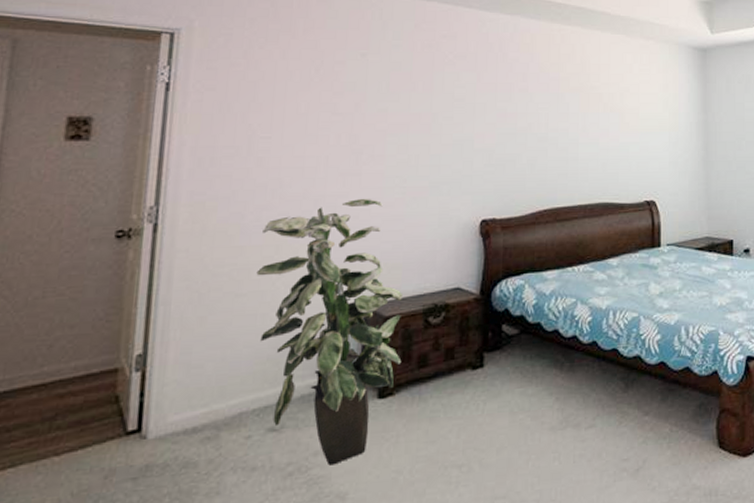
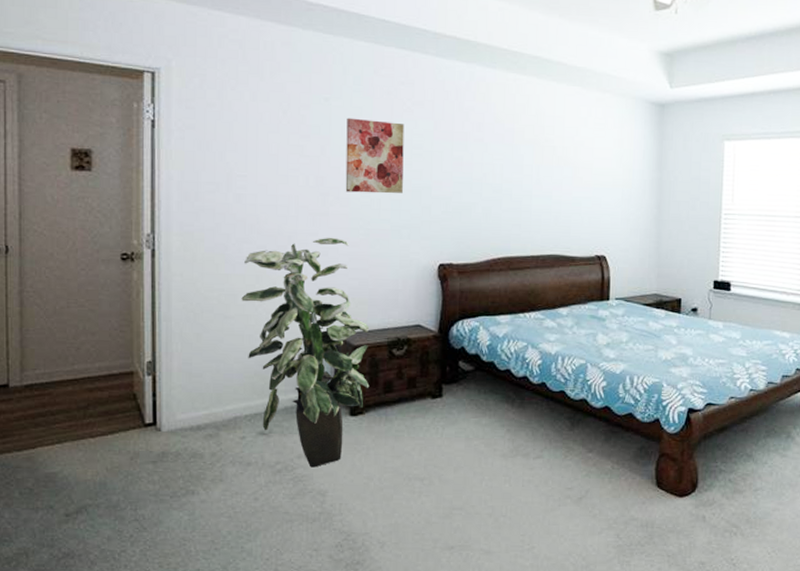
wall art: none [380,73,446,149] -> present [345,117,404,194]

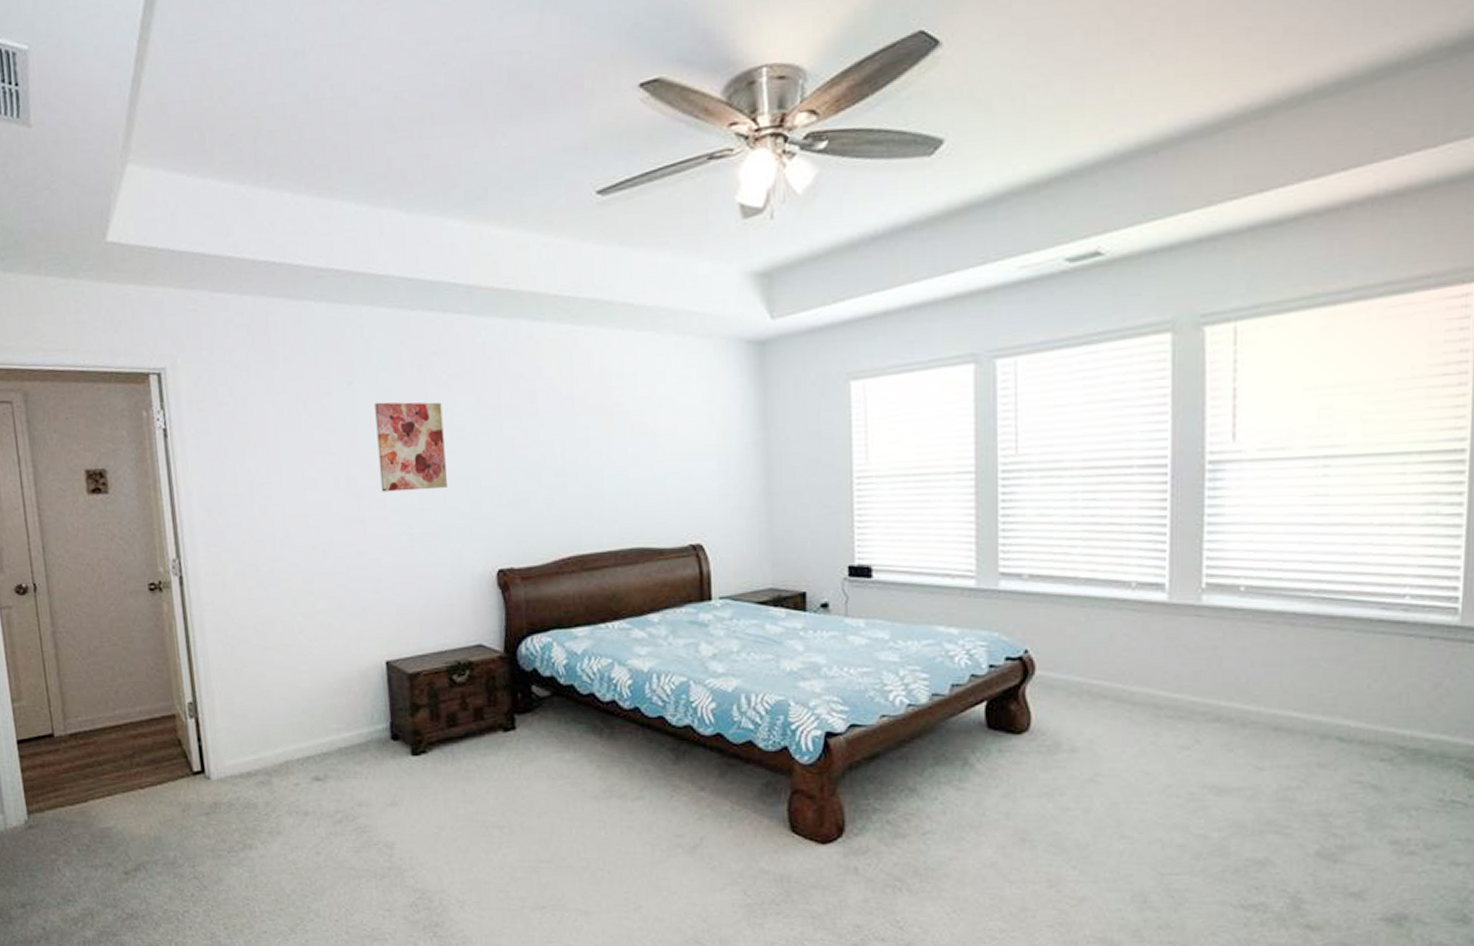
indoor plant: present [241,237,370,468] -> none [278,547,431,816]

